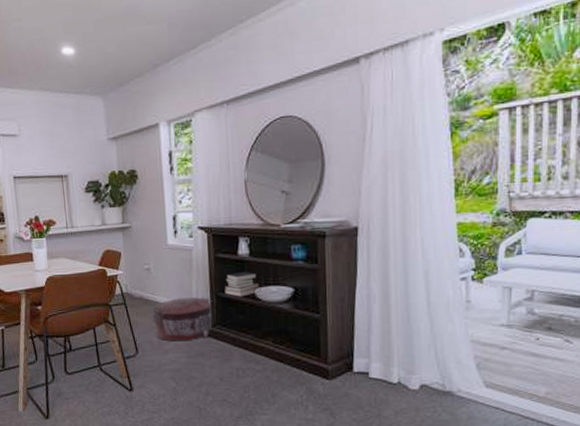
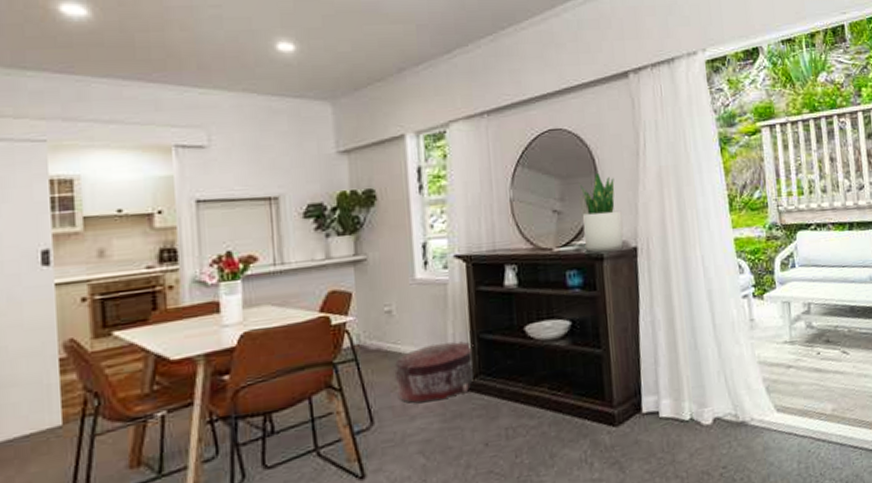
books: present [224,271,261,297] -> none [488,305,533,337]
planter: none [306,158,346,232] -> present [579,173,624,254]

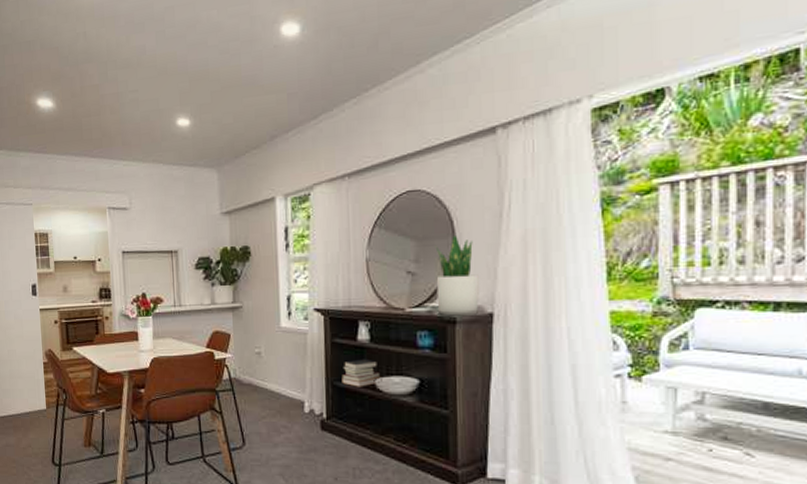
pouf: present [394,341,476,404] -> none [262,385,328,434]
books: none [488,305,533,337] -> present [342,359,382,387]

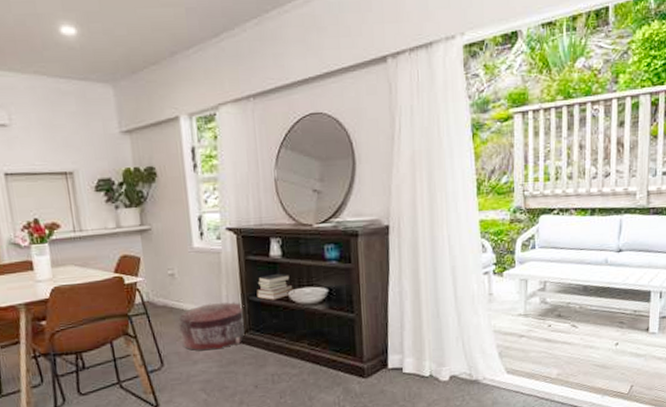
pouf: none [262,385,328,434] -> present [178,302,246,351]
planter: present [435,236,479,317] -> none [337,156,377,231]

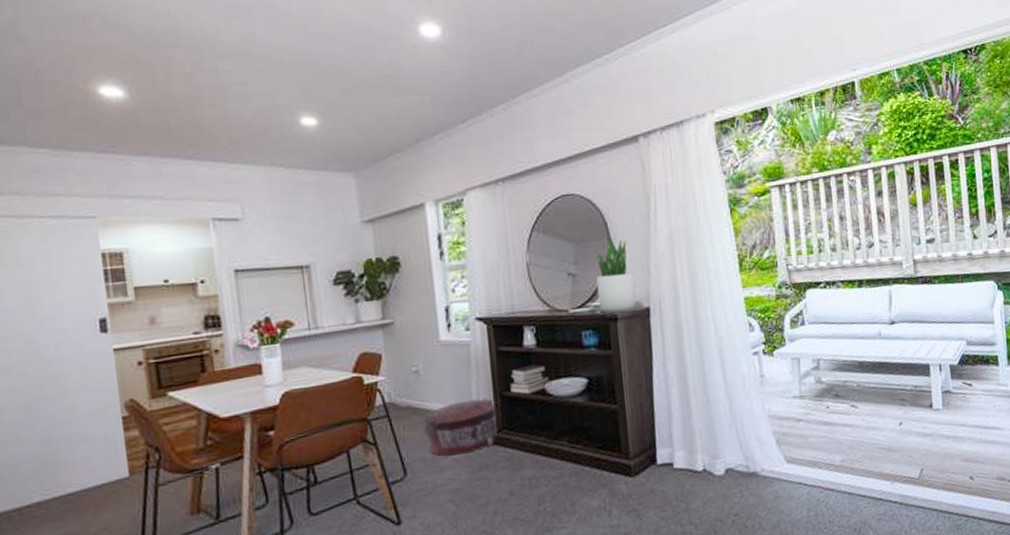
planter: none [337,156,377,231] -> present [592,237,637,315]

